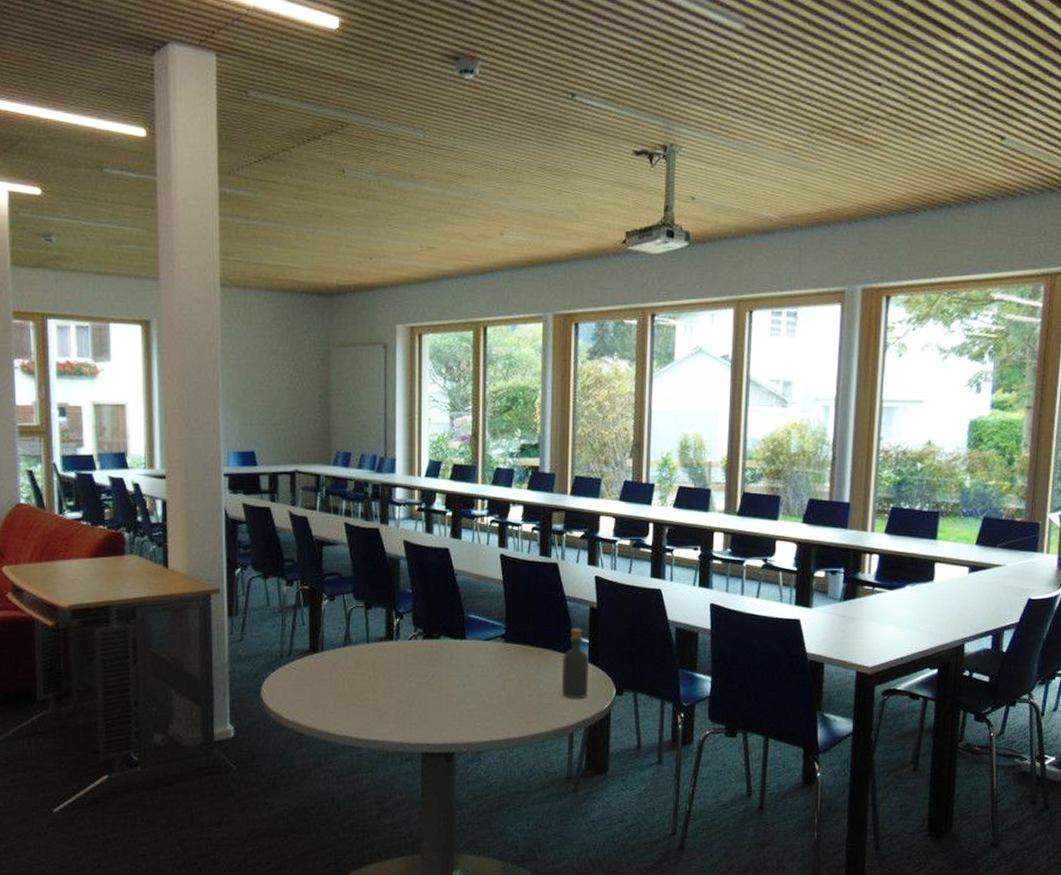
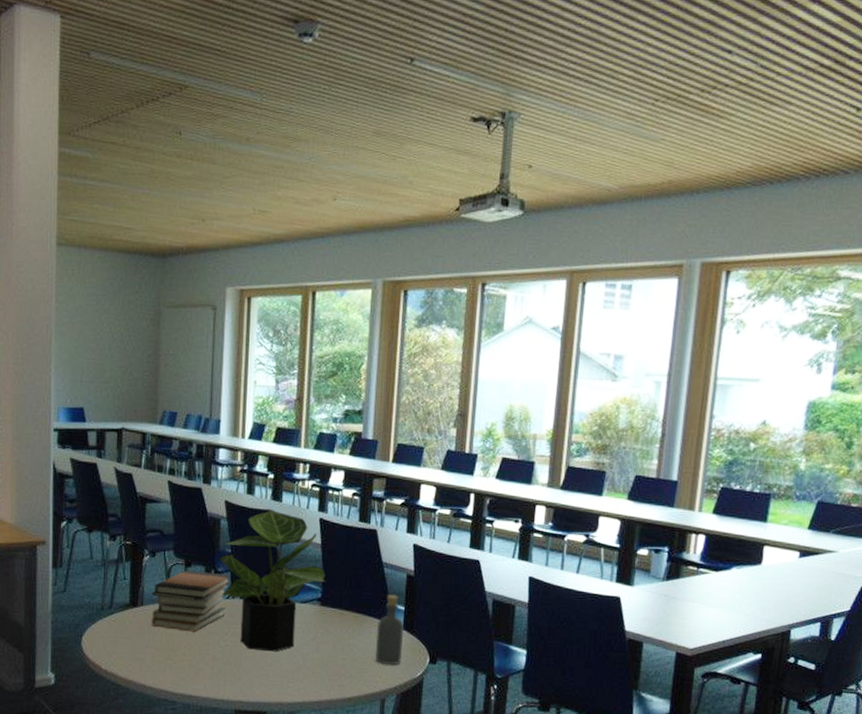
book stack: none [332,613,413,676] -> present [152,570,232,632]
potted plant: none [400,547,509,692] -> present [219,509,326,652]

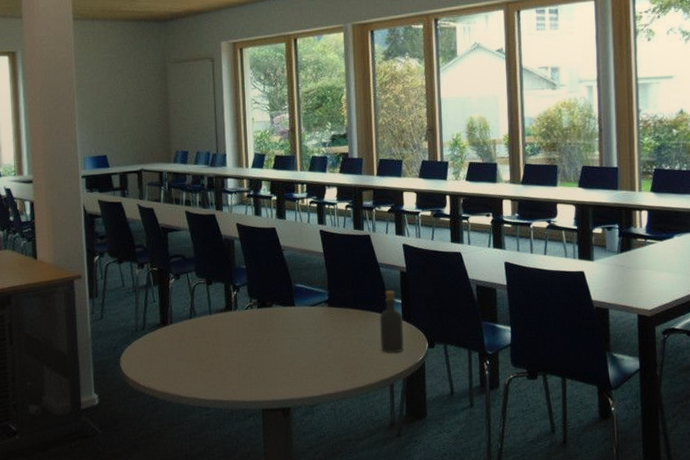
book stack: present [152,570,232,632] -> none [179,287,249,343]
potted plant: present [219,509,326,652] -> none [236,227,331,353]

